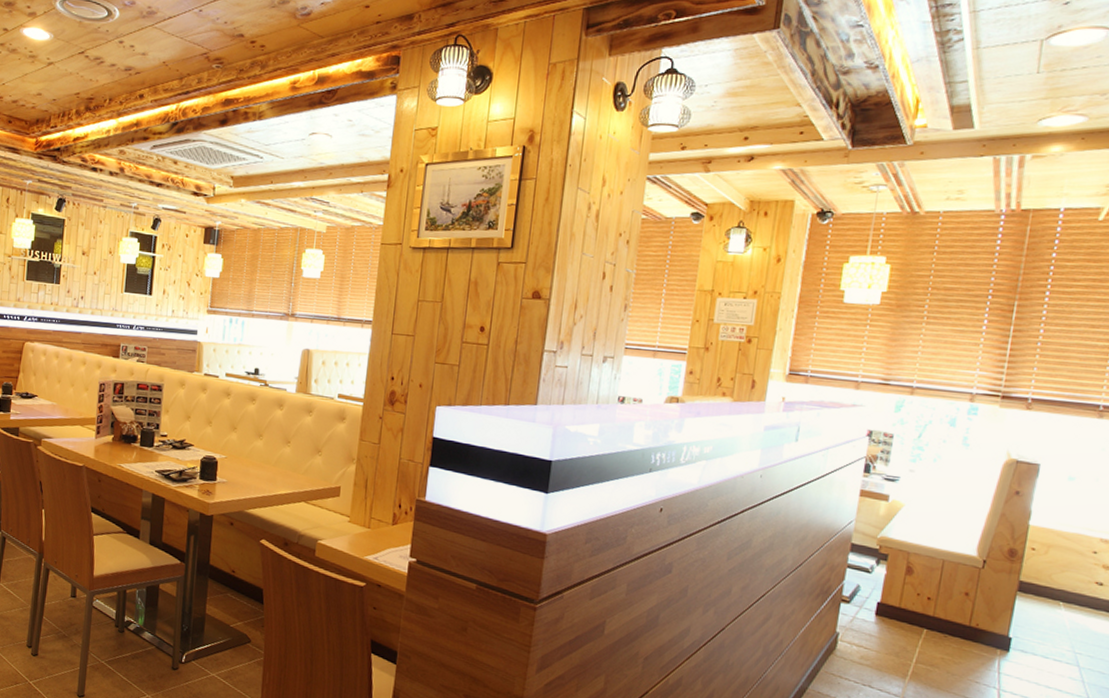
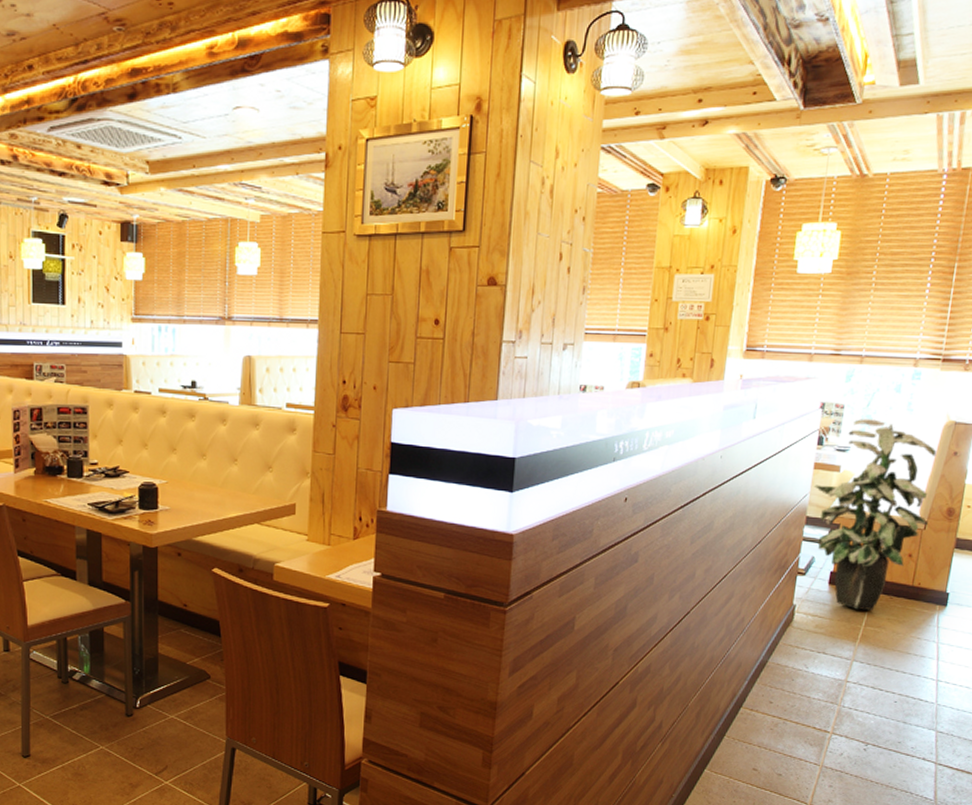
indoor plant: none [859,449,996,647] -> present [813,419,937,610]

